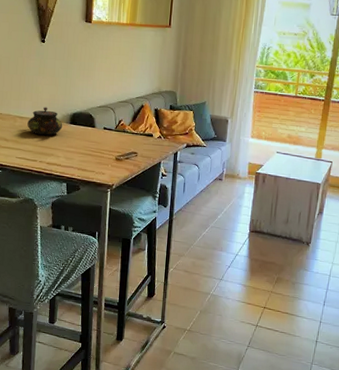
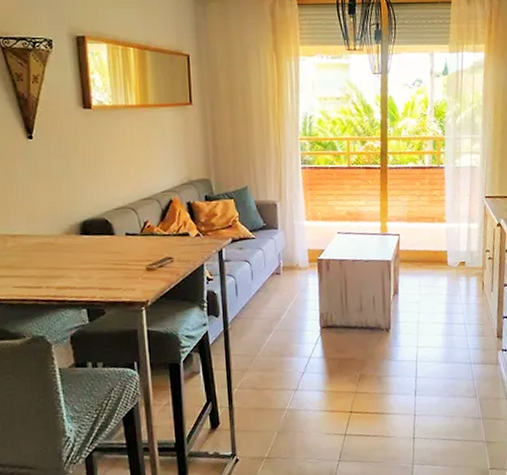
teapot: present [27,107,63,136] -> none [23,218,72,255]

